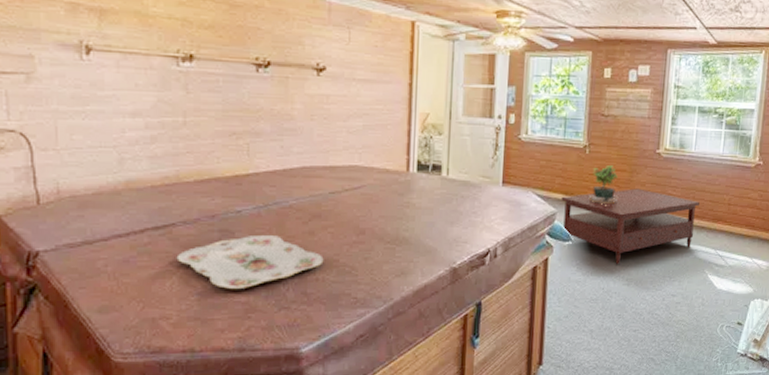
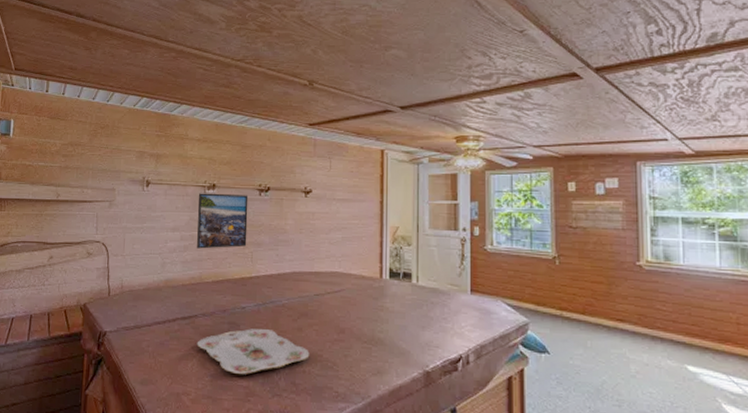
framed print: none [168,66,241,140] -> present [197,193,249,249]
coffee table: present [561,188,700,265] -> none [533,301,698,383]
potted plant: present [588,165,618,206] -> none [563,277,596,319]

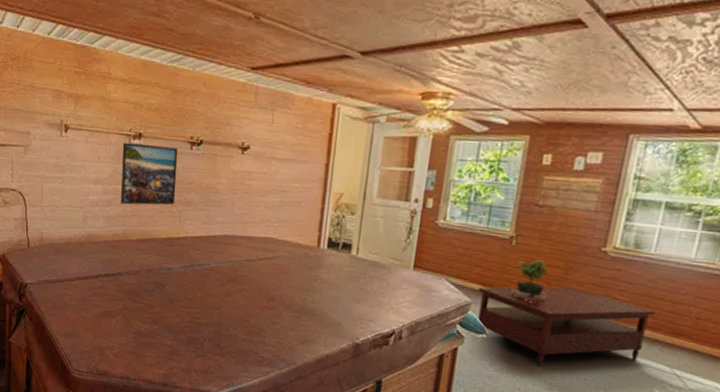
serving tray: present [197,329,310,375] -> none [120,290,237,335]
coffee table: none [533,301,698,383] -> present [478,287,655,367]
potted plant: none [563,277,596,319] -> present [510,260,549,303]

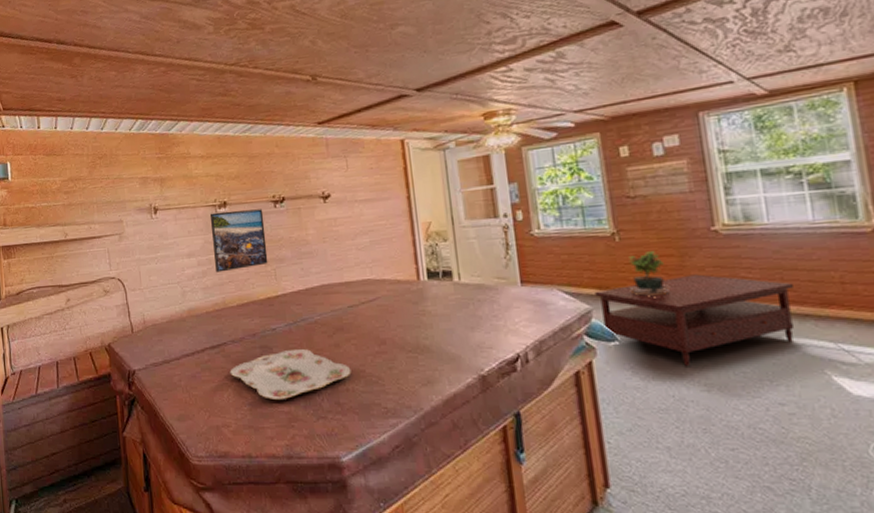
serving tray: none [120,290,237,335] -> present [229,349,351,401]

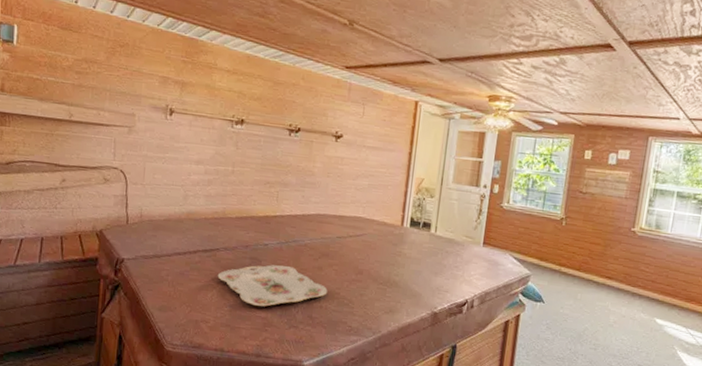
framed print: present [209,209,268,273] -> none [221,127,278,186]
coffee table: present [595,274,795,367] -> none [536,261,673,330]
potted plant: present [628,251,670,298] -> none [562,238,592,275]

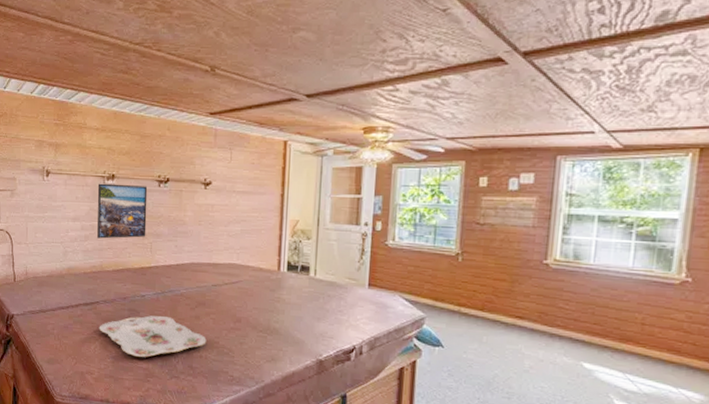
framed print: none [221,127,278,186] -> present [97,183,148,239]

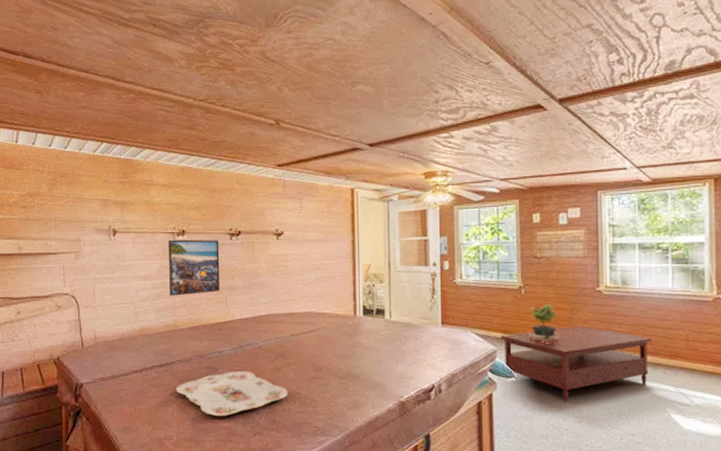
coffee table: none [430,299,601,377] -> present [500,326,651,402]
potted plant: none [461,274,496,315] -> present [528,304,559,344]

